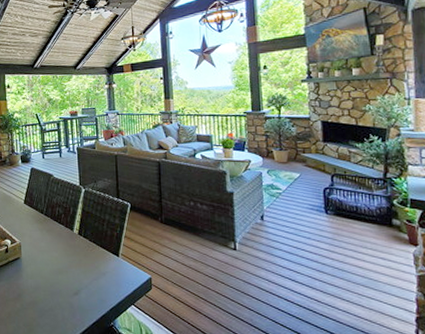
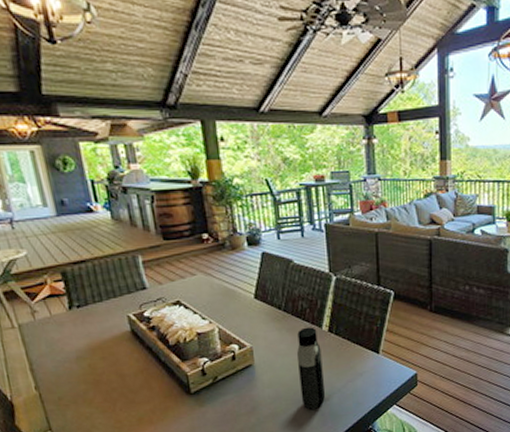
water bottle: none [53,229,75,302] -> present [296,327,325,410]

